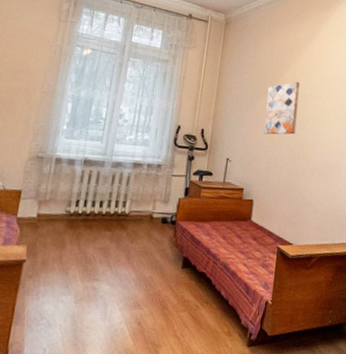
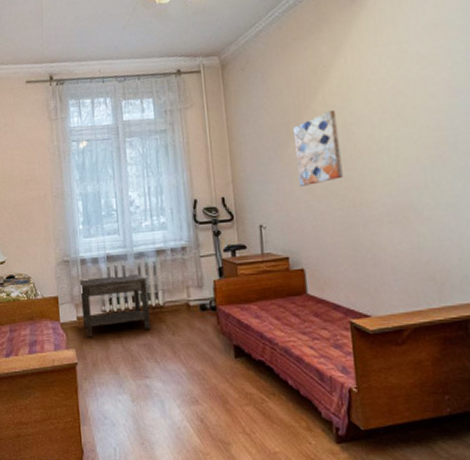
side table: none [42,177,119,235] -> present [79,273,152,337]

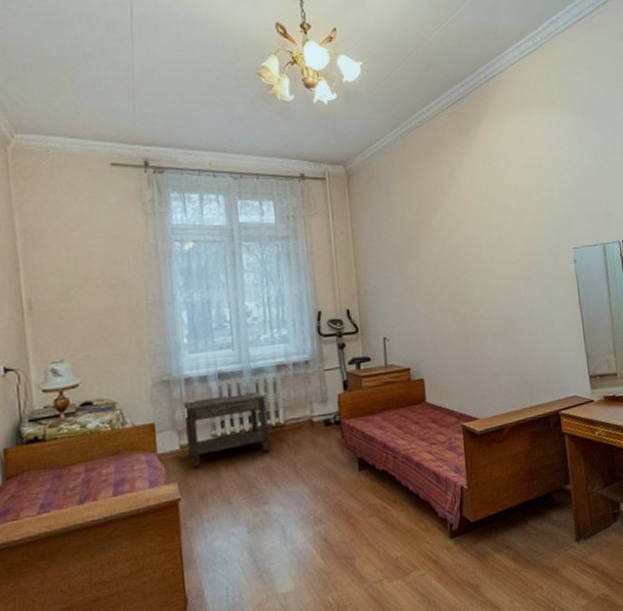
wall art: present [292,110,343,186] -> none [414,231,457,300]

